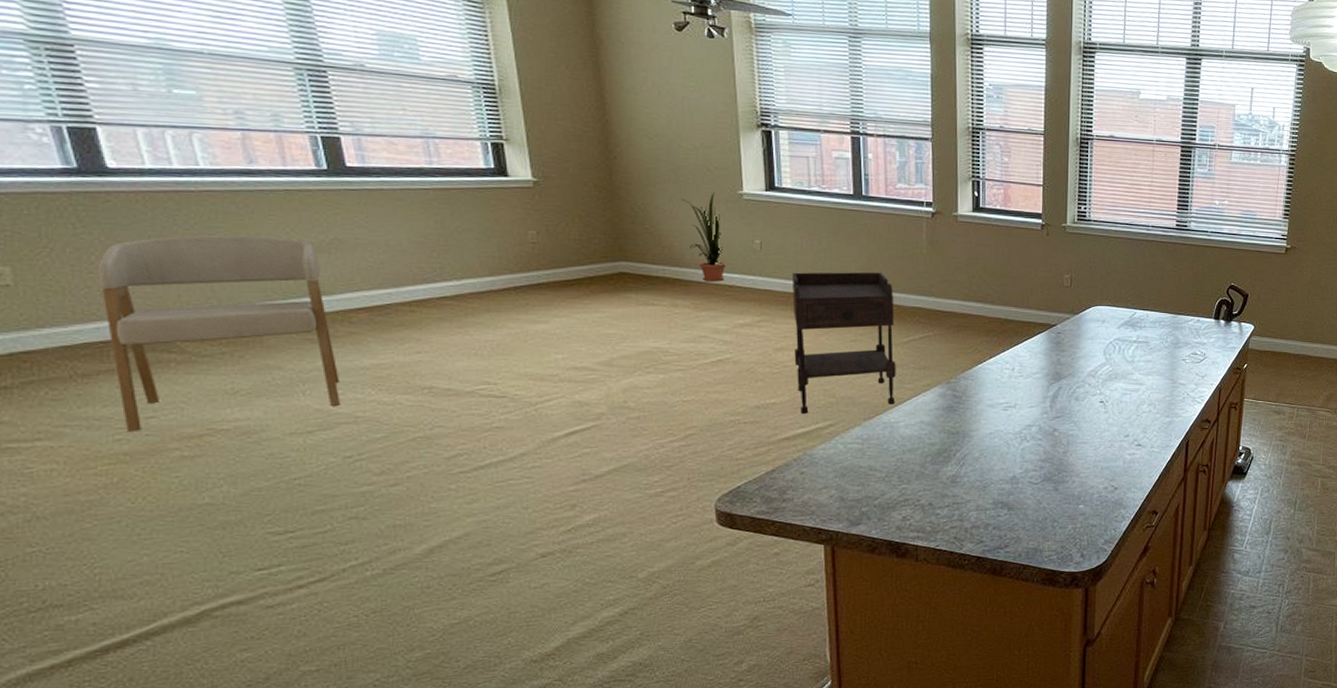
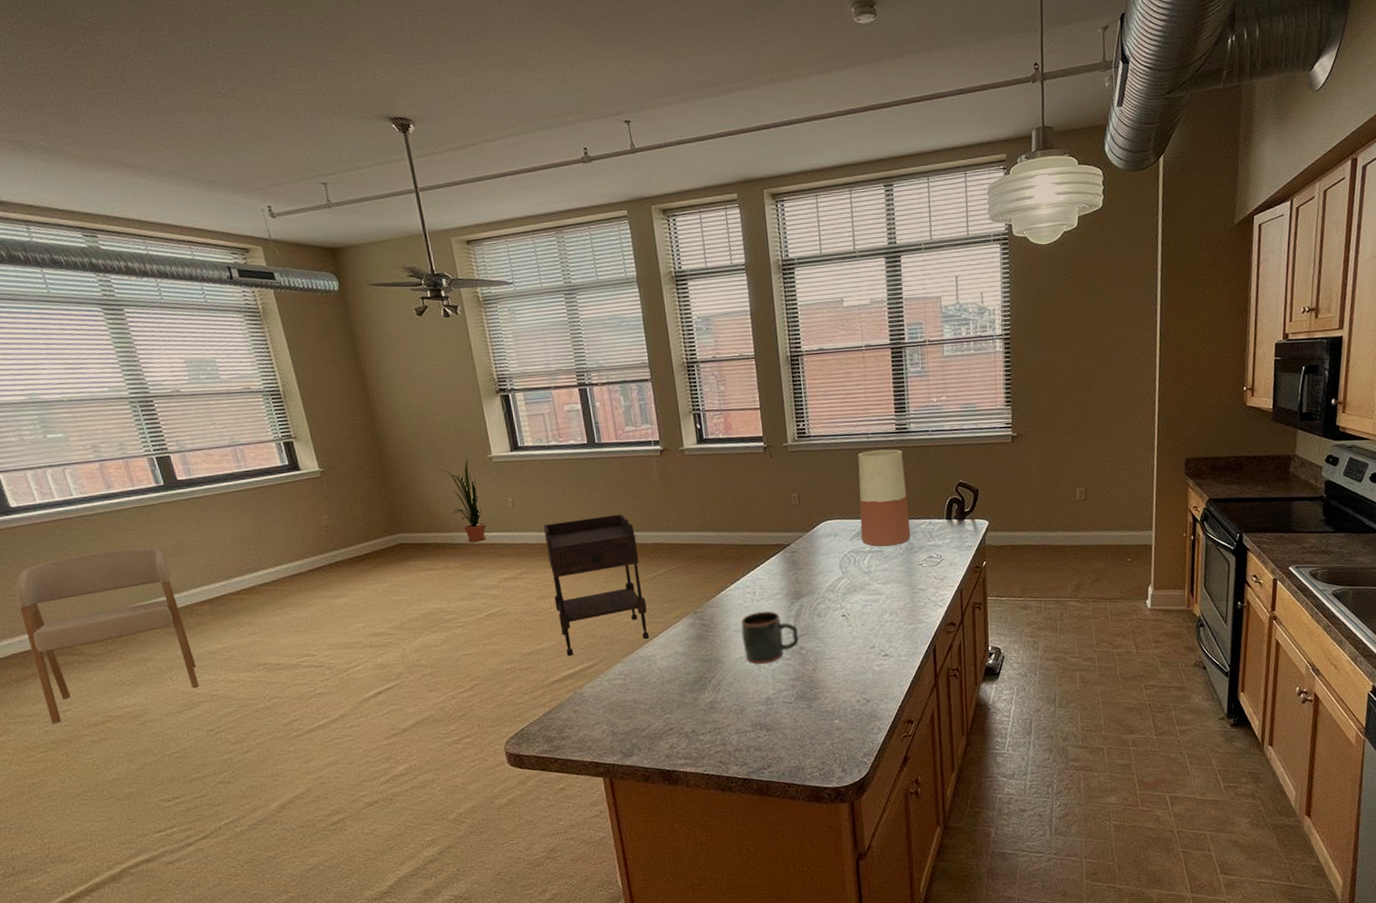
mug: none [993,389,1053,442] -> present [741,610,799,664]
vase: none [1128,243,1180,338] -> present [858,449,911,547]

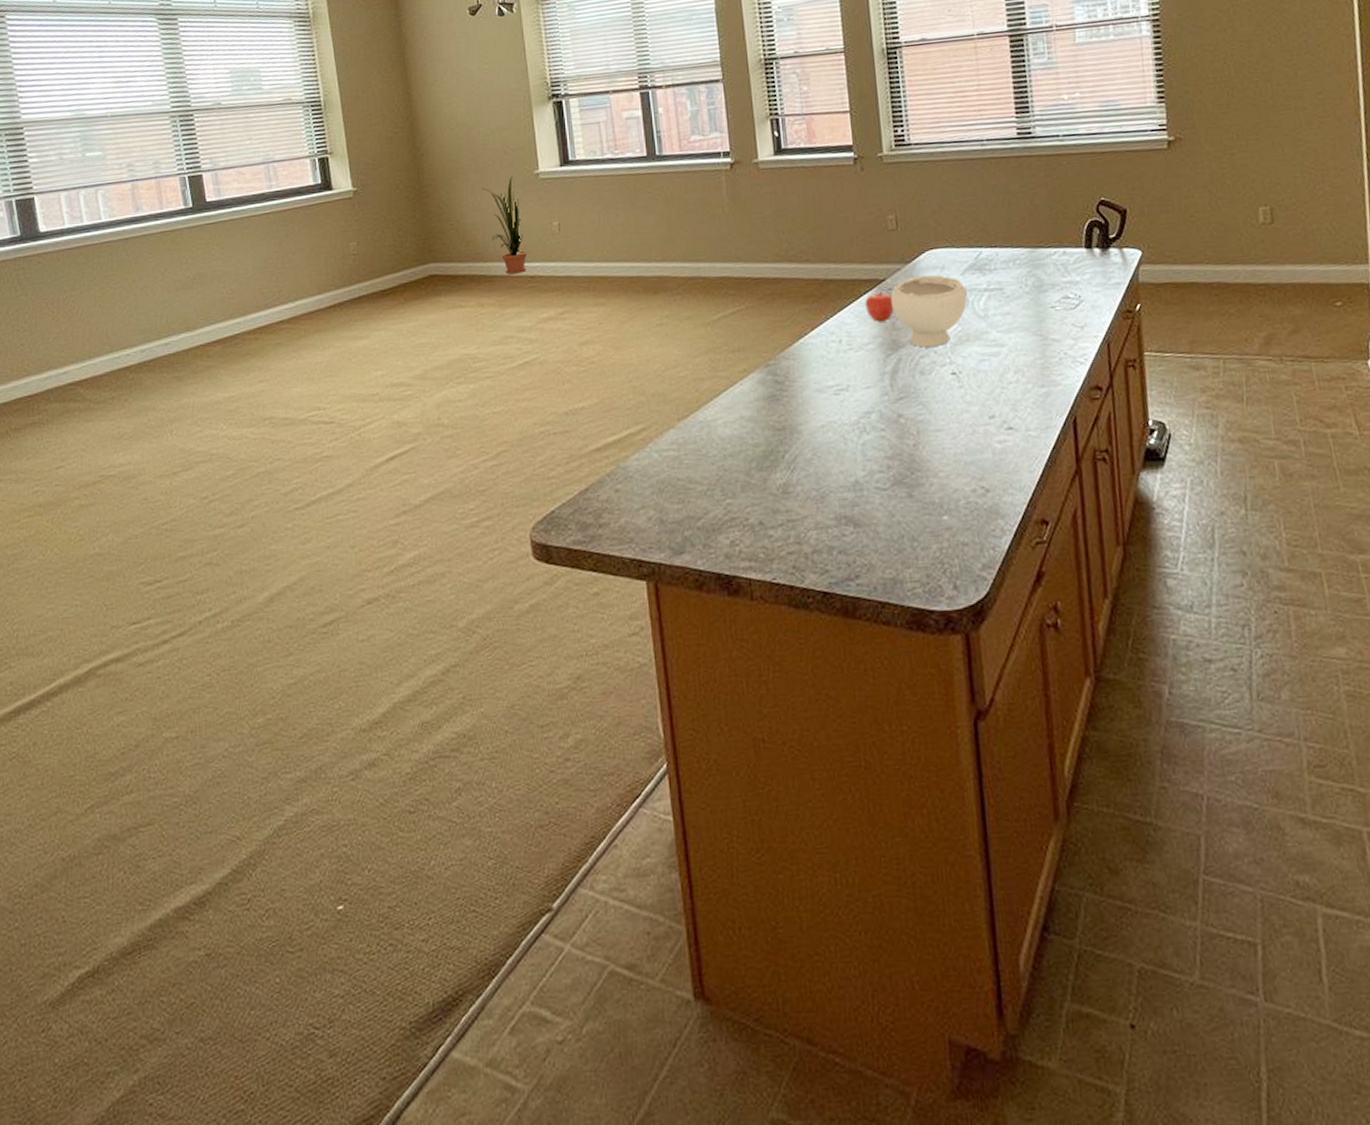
armchair: present [15,548,199,724] -> none [29,278,199,482]
side table: present [543,514,650,656] -> none [591,240,711,418]
mug: present [741,610,799,664] -> none [822,365,896,436]
fruit: none [774,554,797,578] -> present [865,291,894,322]
bowl: none [794,540,855,597] -> present [890,275,968,348]
vase: present [858,449,911,547] -> none [969,159,1040,284]

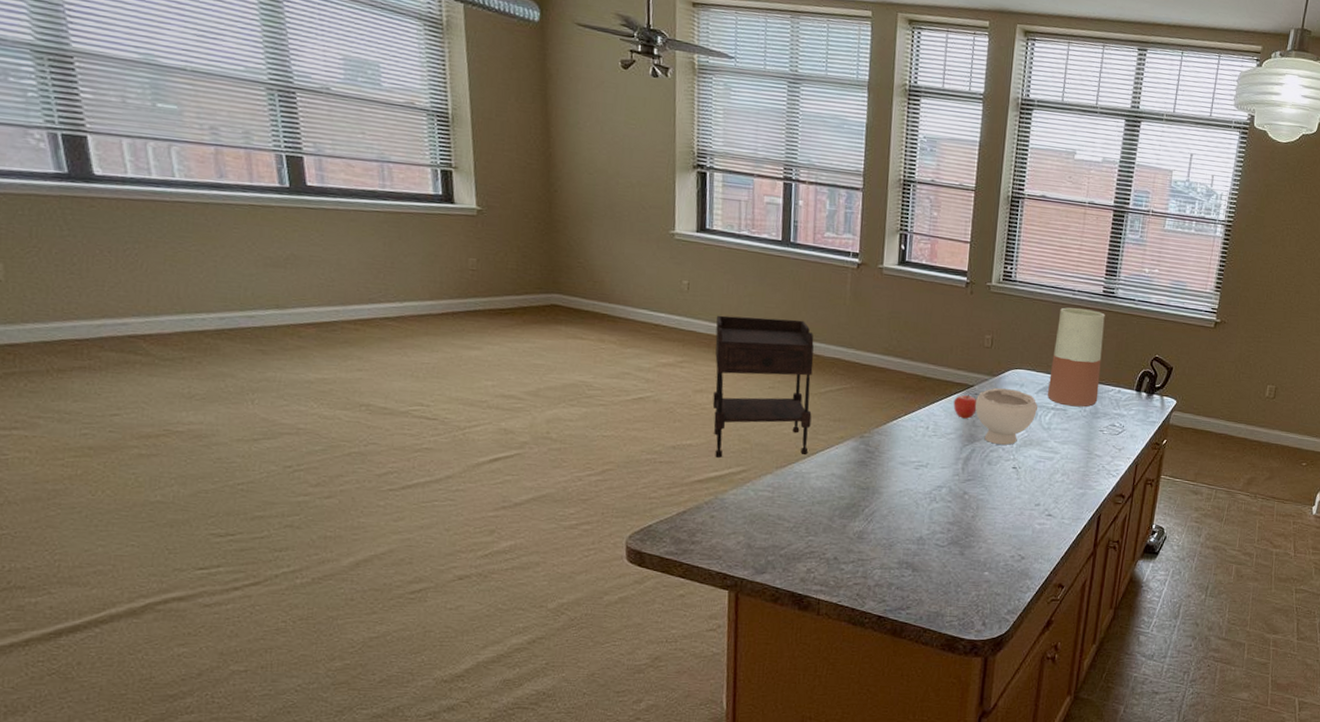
house plant: present [481,175,527,275] -> none [614,230,653,320]
side table: none [591,240,711,418] -> present [712,315,814,458]
vase: none [969,159,1040,284] -> present [1047,307,1105,407]

